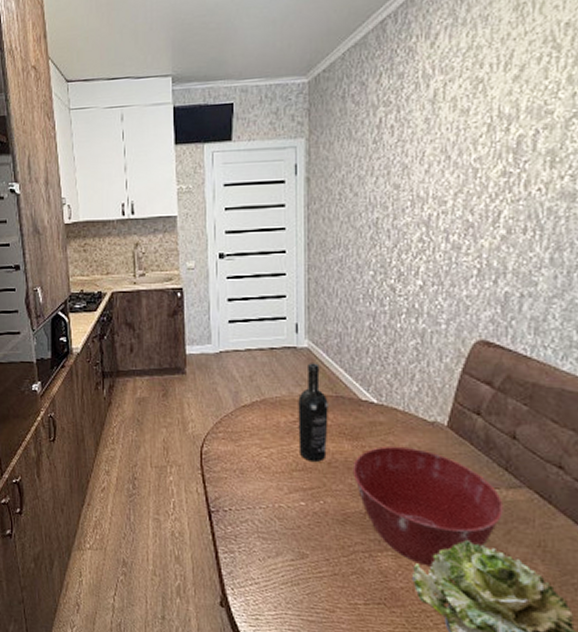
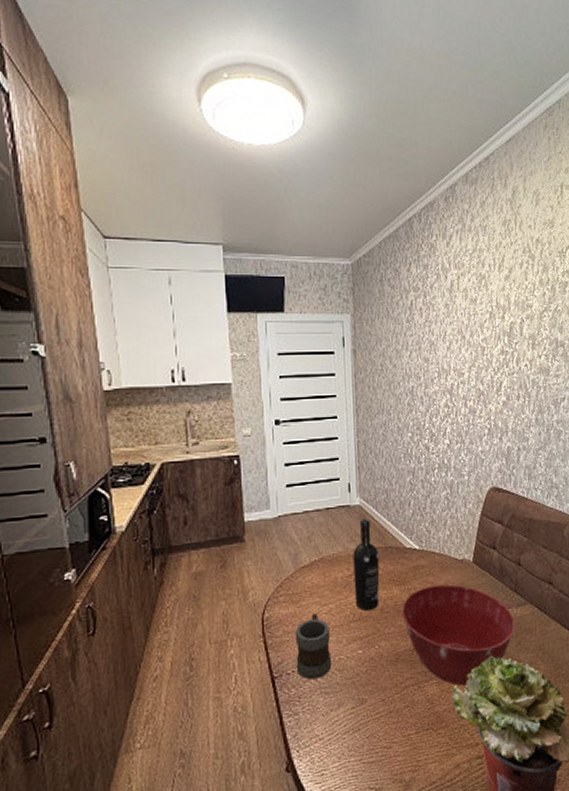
mug: none [233,455,271,522] -> present [295,614,332,680]

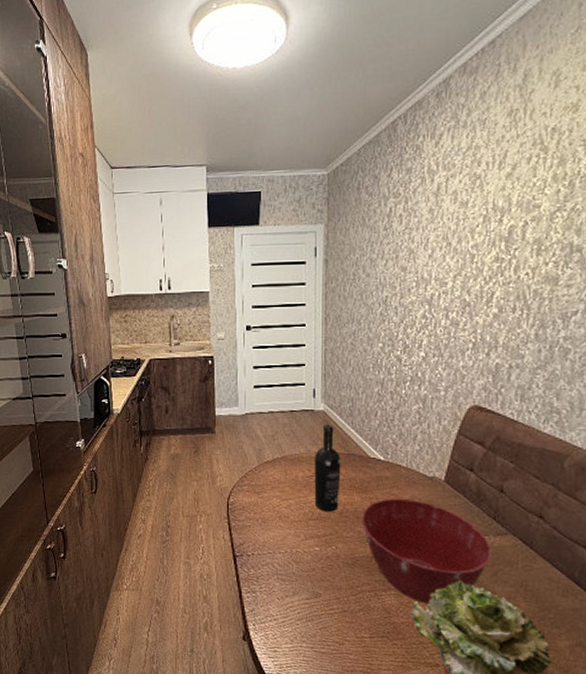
mug: present [295,614,332,680] -> none [256,506,289,565]

